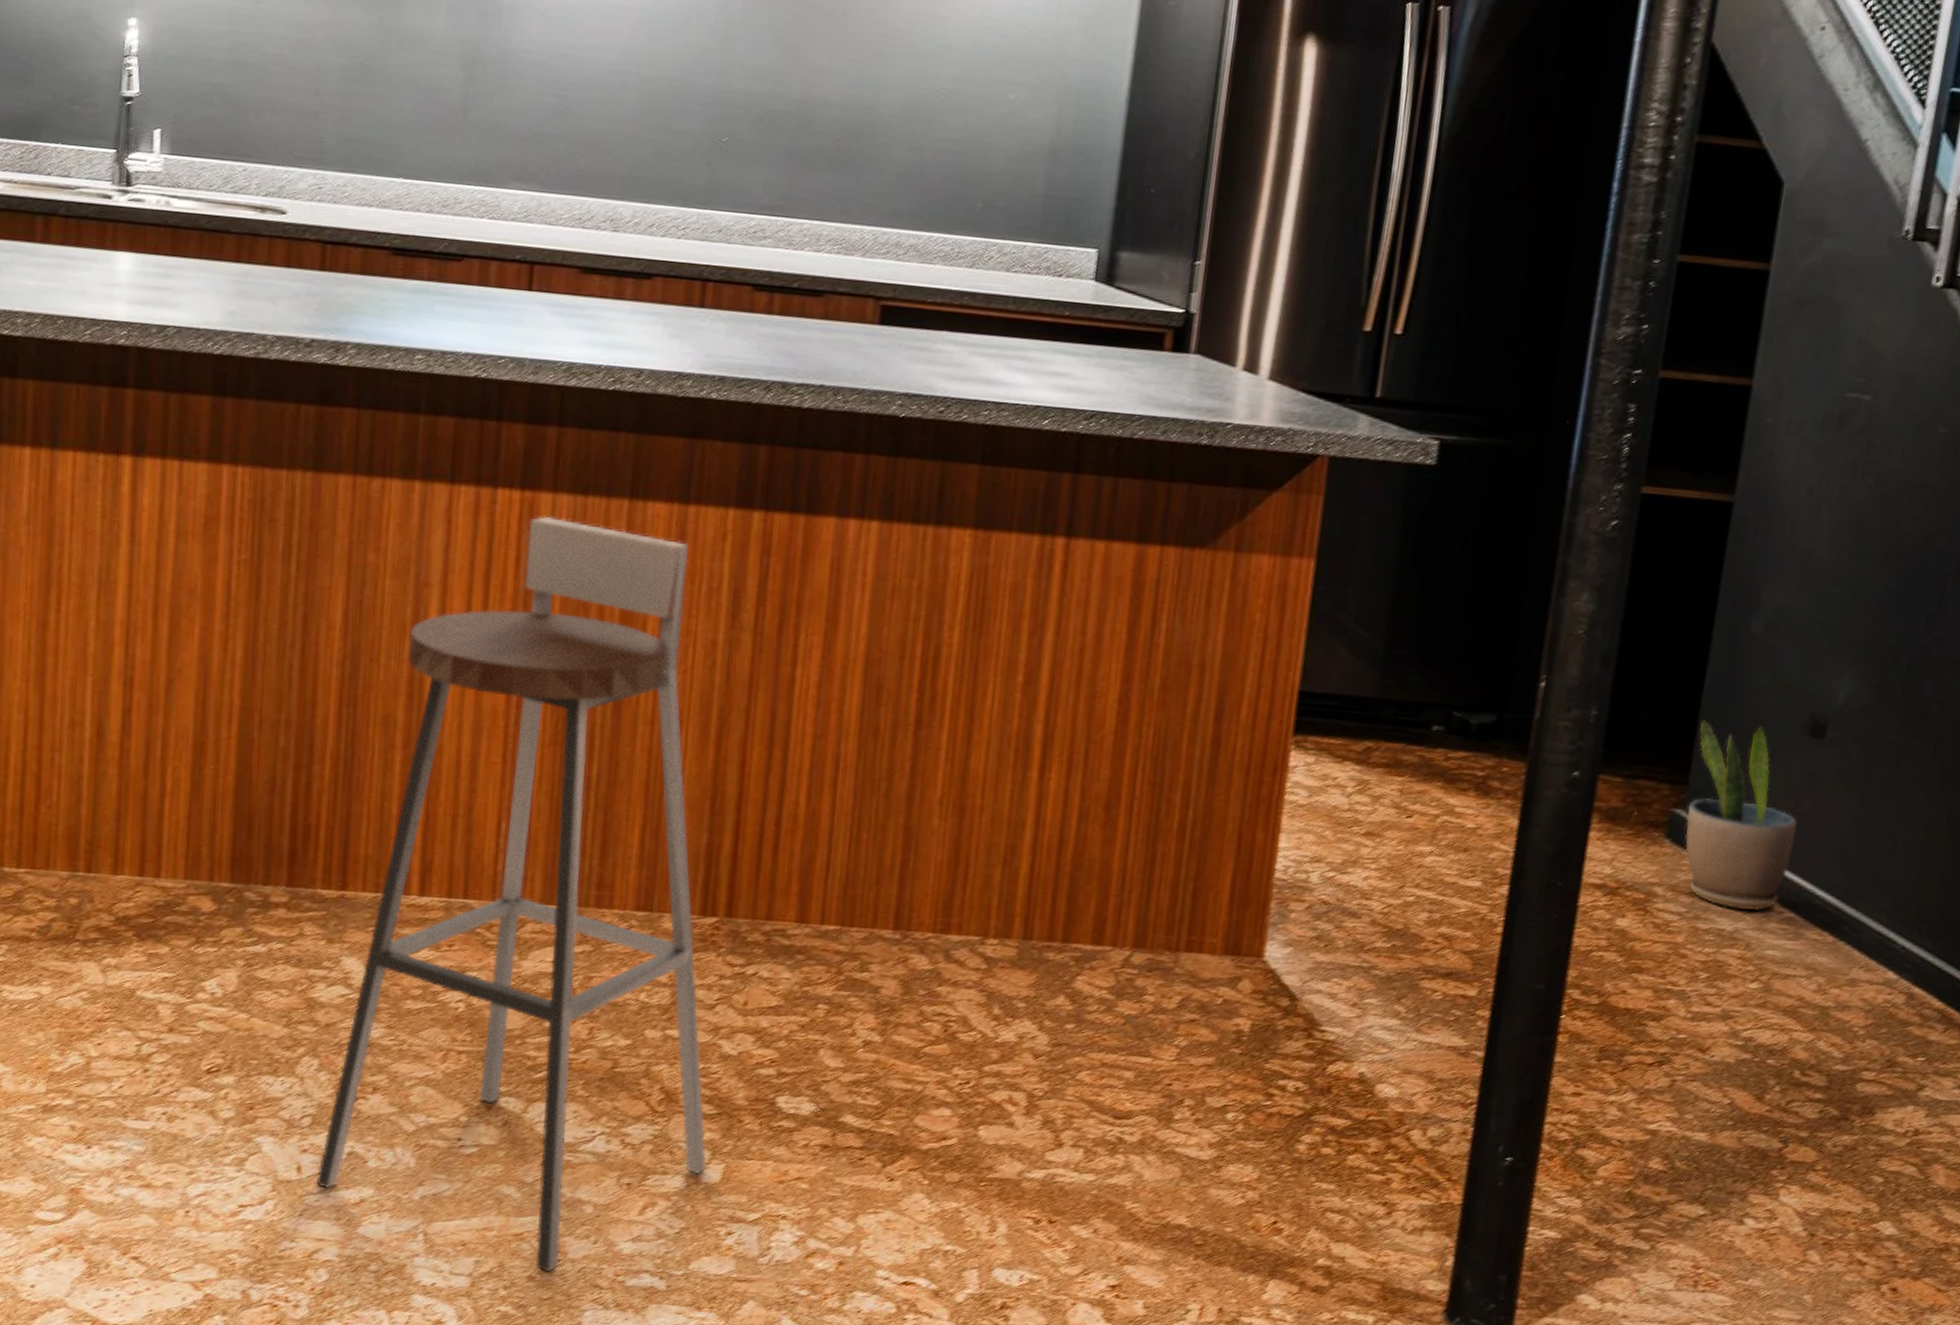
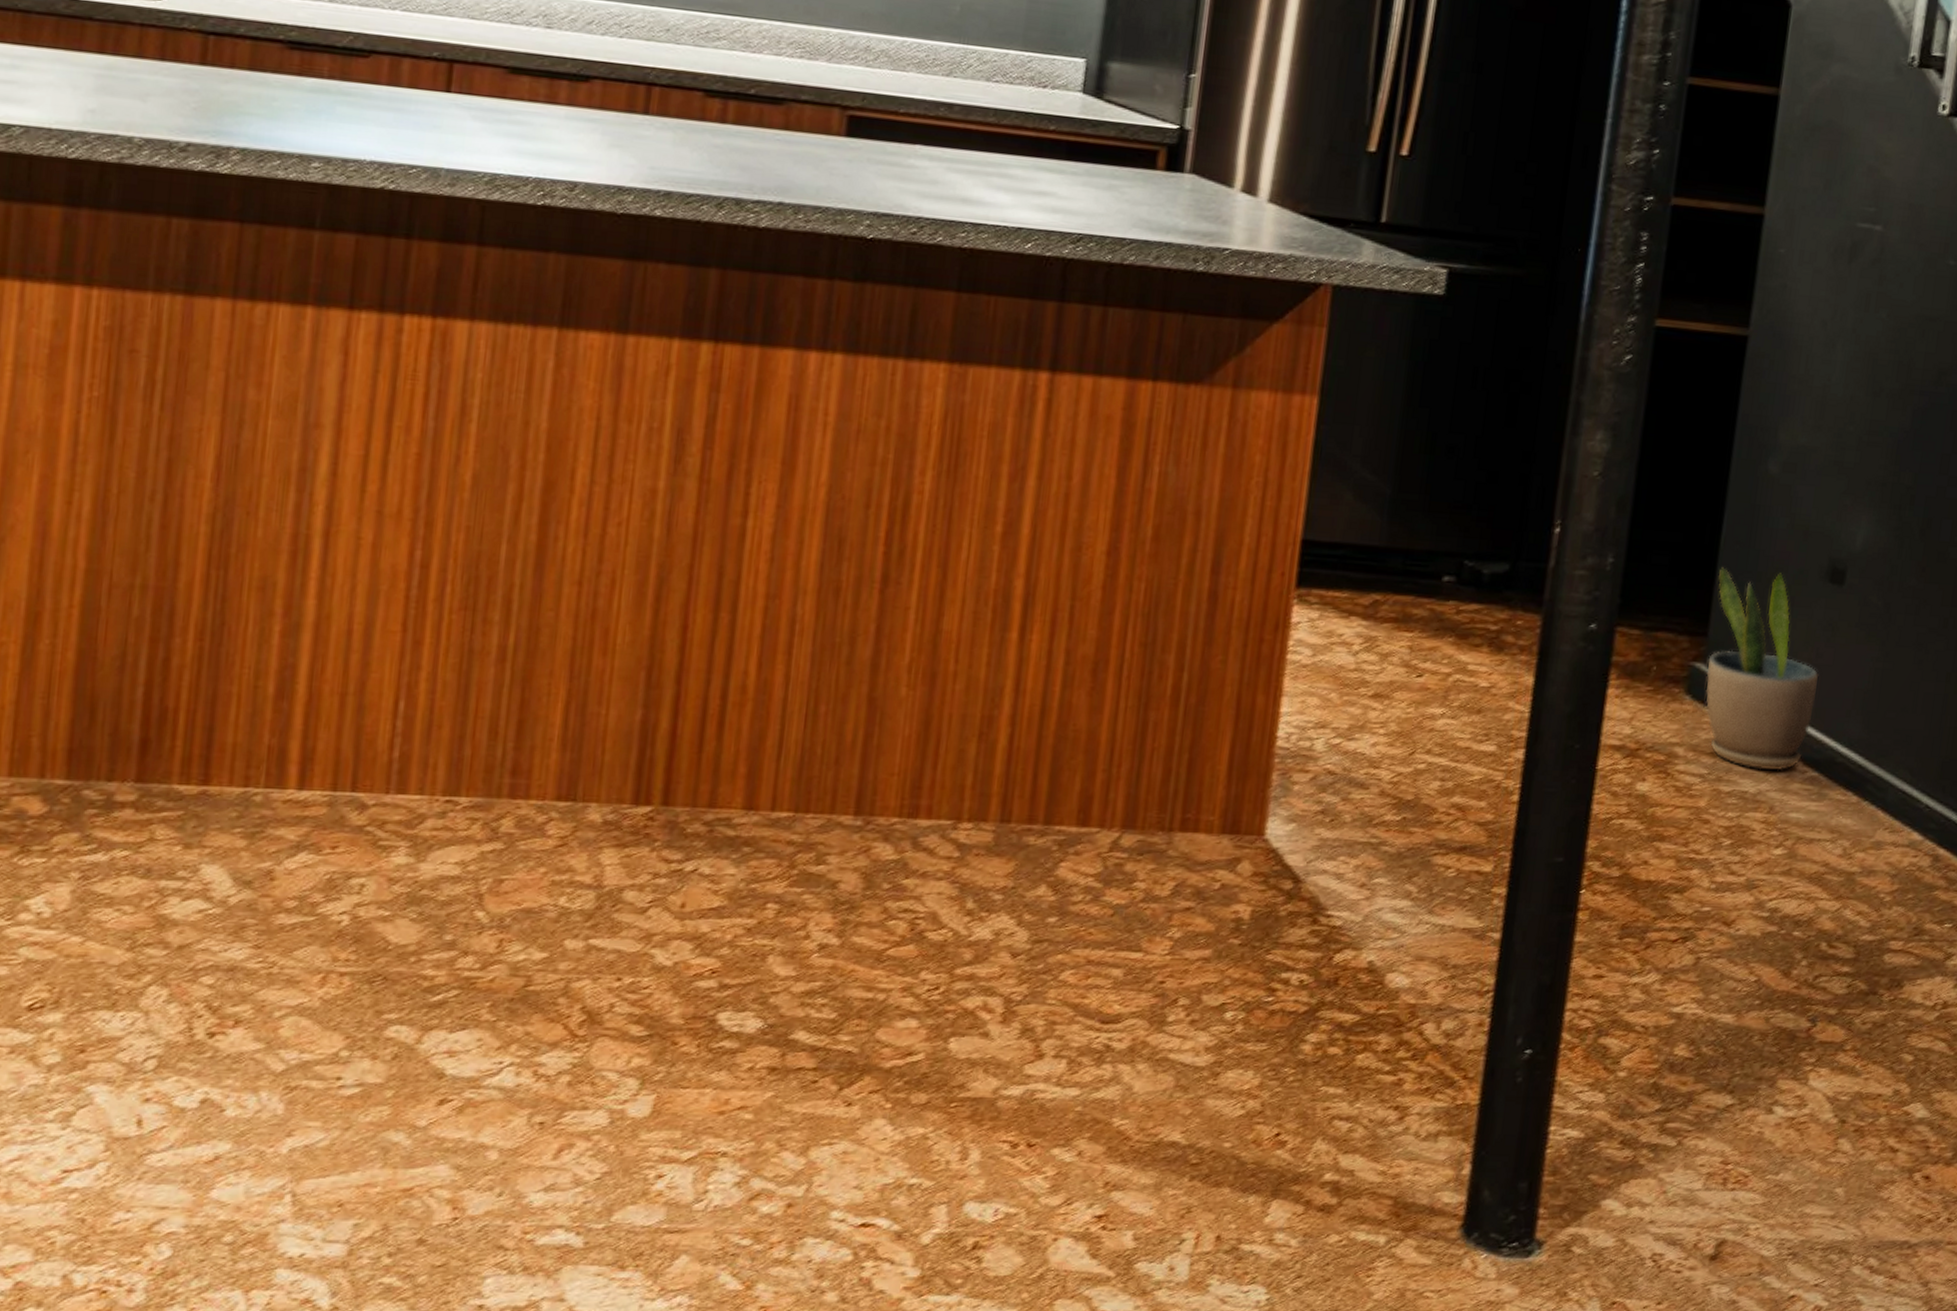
bar stool: present [316,515,707,1273] -> none [160,346,635,1234]

